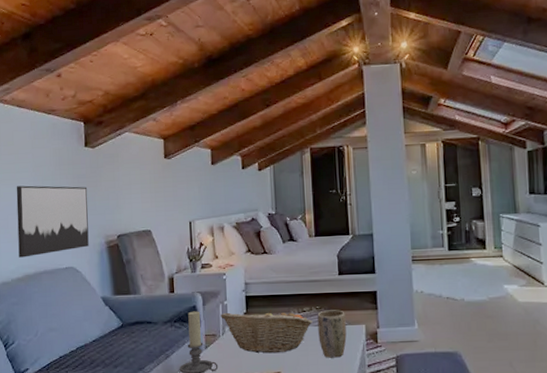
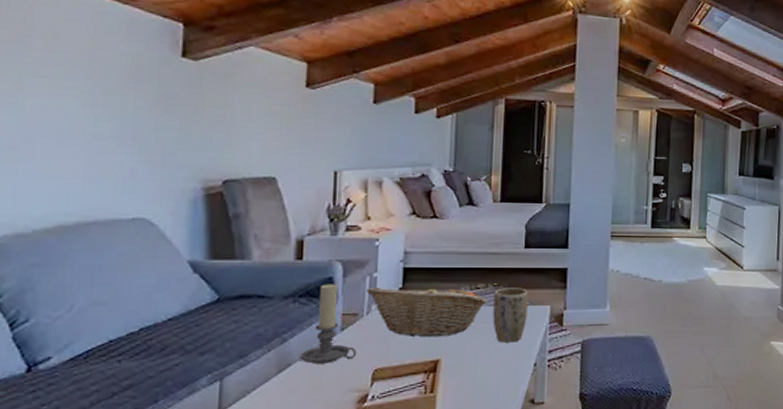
wall art: present [16,185,89,258] -> none [50,98,181,200]

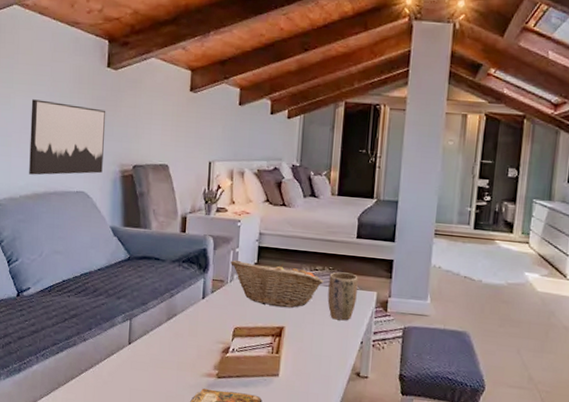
wall art: none [50,98,181,200] -> present [29,99,106,175]
candle holder: present [300,284,357,364] -> none [182,254,223,318]

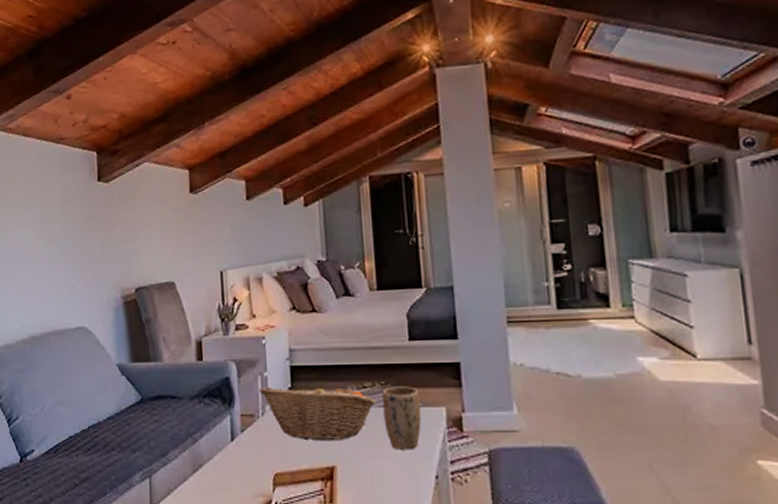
wall art: present [29,99,106,175] -> none [21,228,103,315]

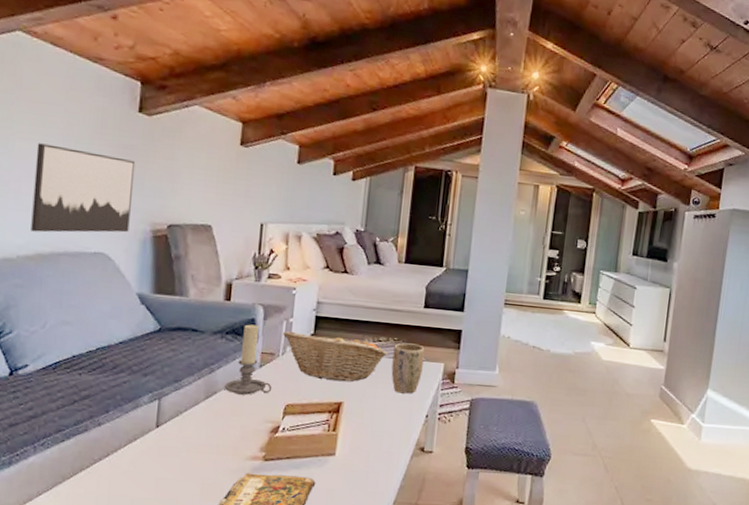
wall art: none [21,228,103,315] -> present [31,143,136,233]
candle holder: none [209,384,258,466] -> present [224,324,272,395]

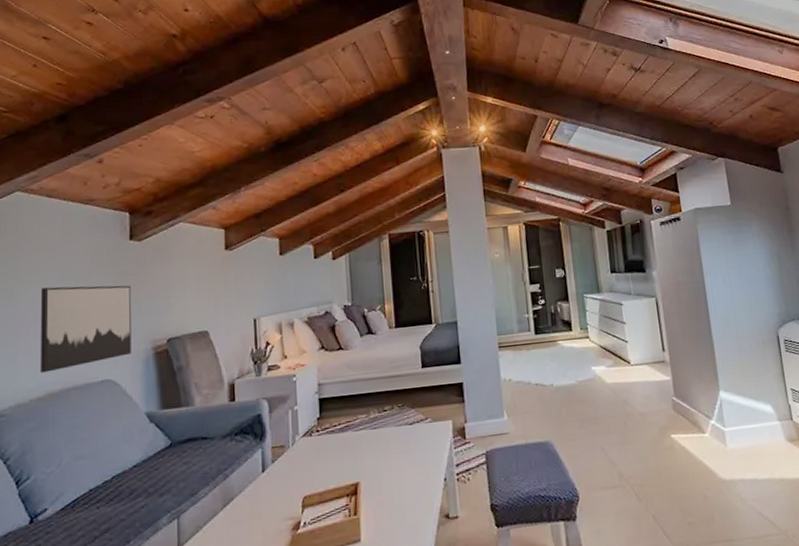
candle holder: present [224,324,272,395] -> none [240,420,288,496]
fruit basket: present [283,330,388,382] -> none [290,412,395,463]
plant pot: present [391,343,425,394] -> none [400,406,432,461]

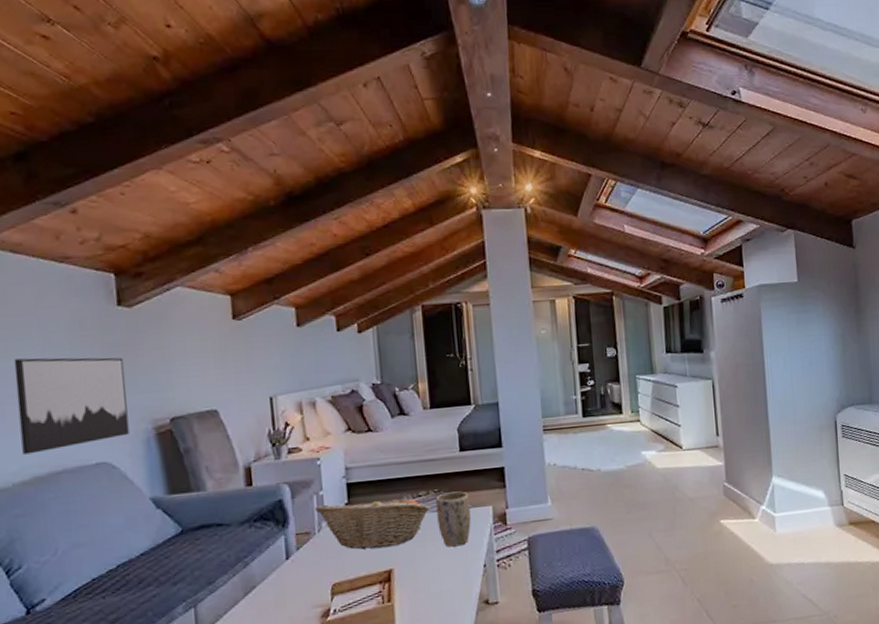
fruit basket: none [290,412,395,463] -> present [315,497,431,550]
plant pot: none [400,406,432,461] -> present [436,491,471,547]

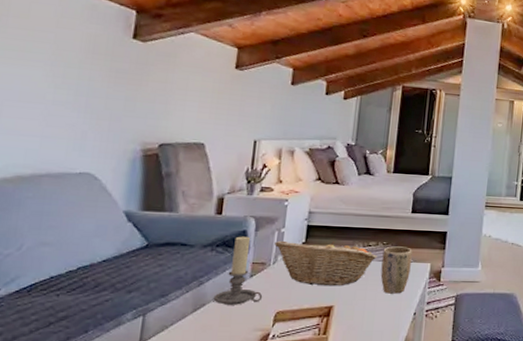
wall art: present [13,357,129,455] -> none [11,68,128,155]
candle holder: none [262,505,315,584] -> present [213,236,263,305]

